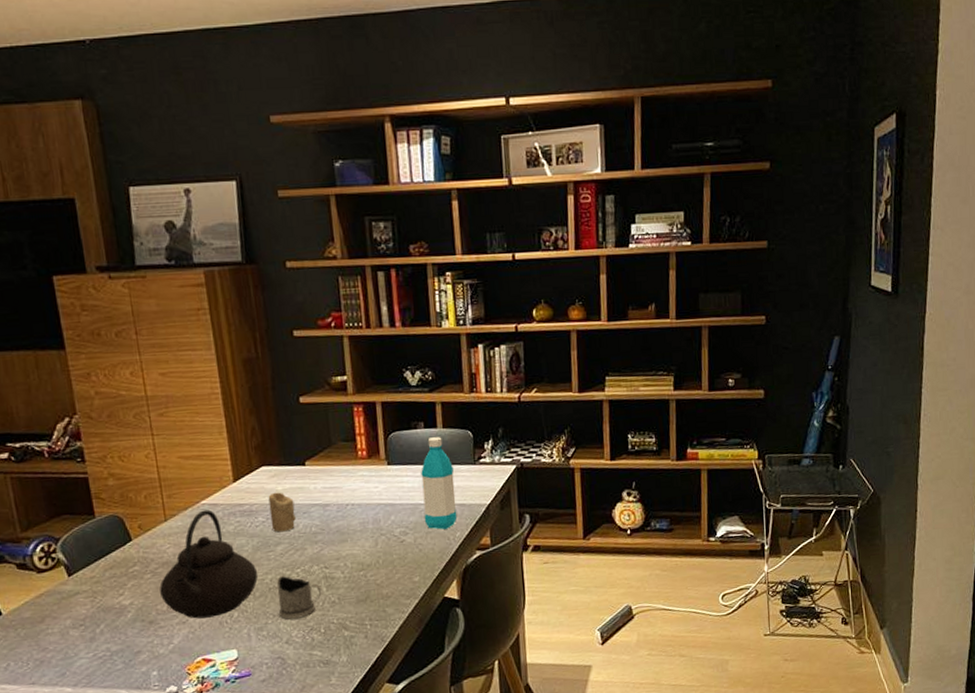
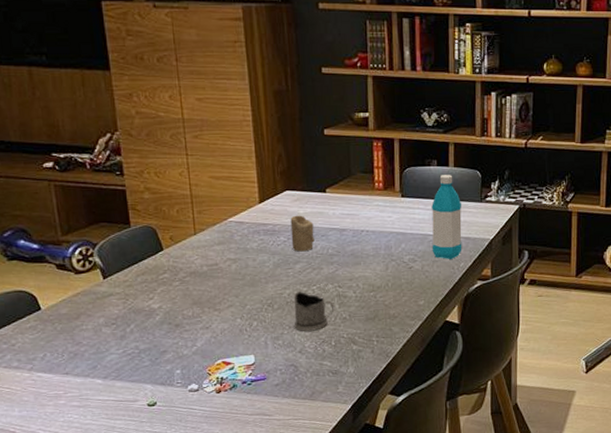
teapot: present [159,509,258,619] -> none [186,227,278,325]

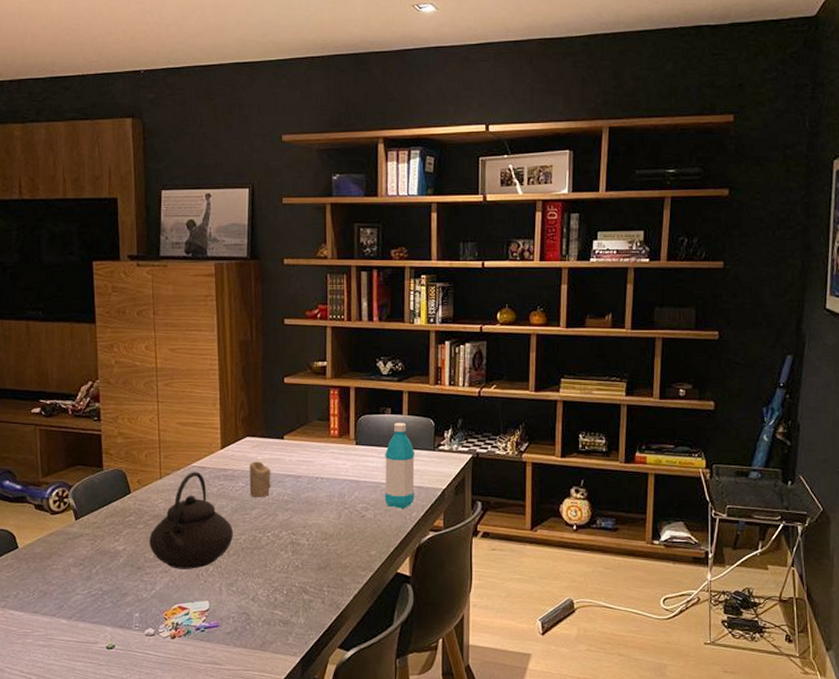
teapot: none [186,227,278,325] -> present [149,471,234,569]
tea glass holder: present [294,292,335,331] -> none [248,538,288,578]

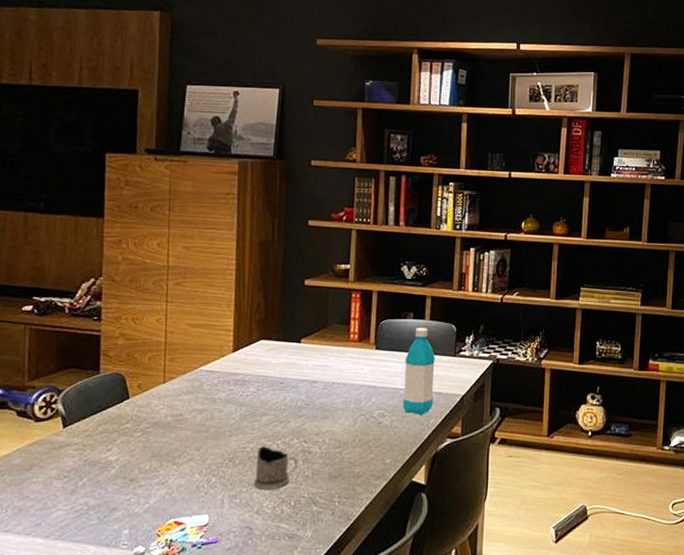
teapot: present [149,471,234,569] -> none [146,376,241,481]
tea glass holder: none [248,538,288,578] -> present [253,446,298,489]
candle: present [249,461,271,498] -> none [260,365,285,404]

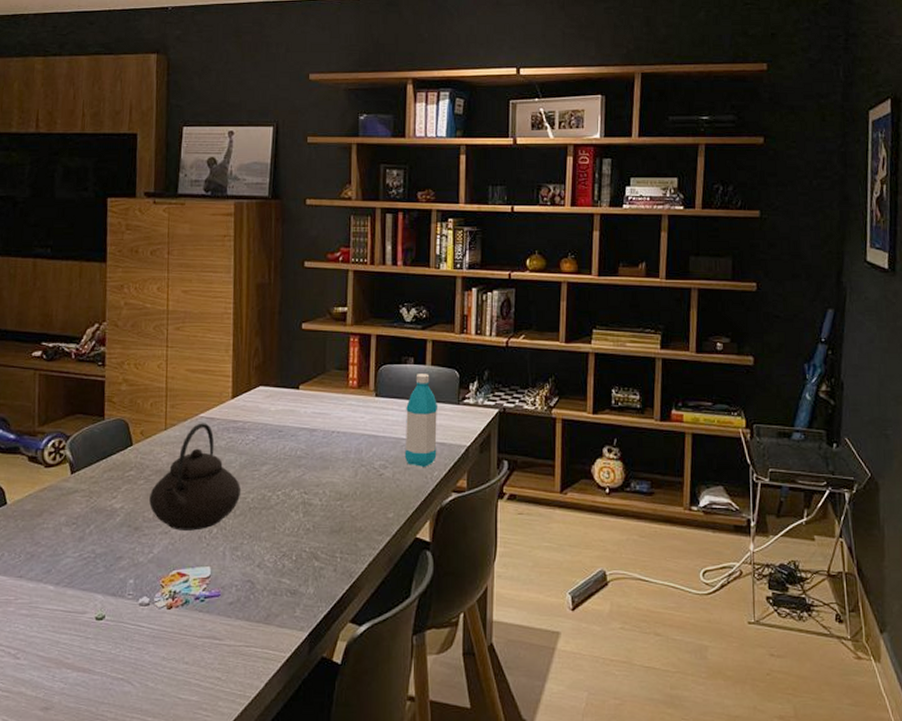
teapot: none [146,376,241,481] -> present [149,423,242,531]
tea glass holder: present [253,446,298,489] -> none [254,497,298,542]

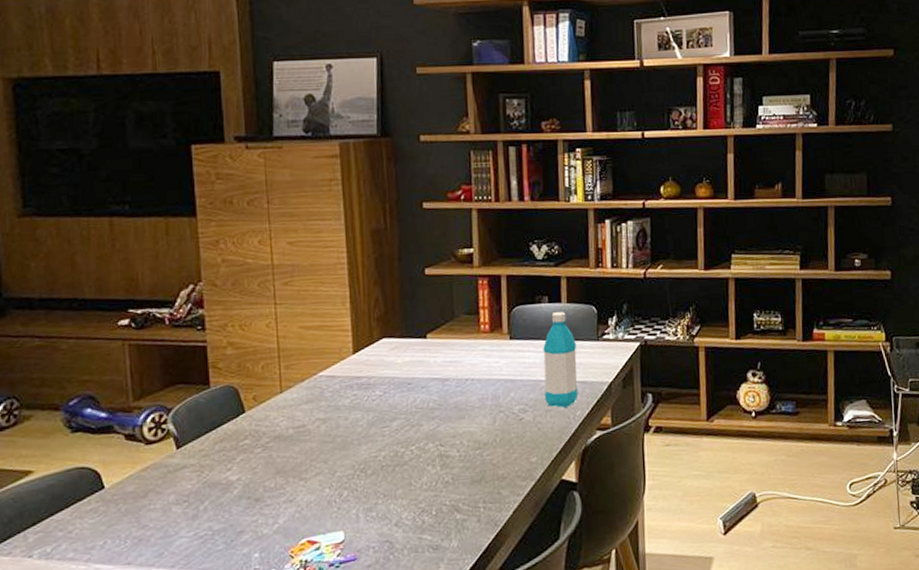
teapot: present [149,423,242,531] -> none [269,382,372,497]

